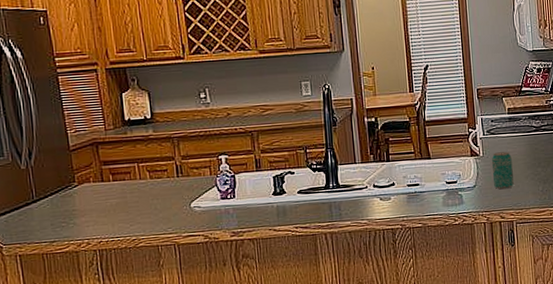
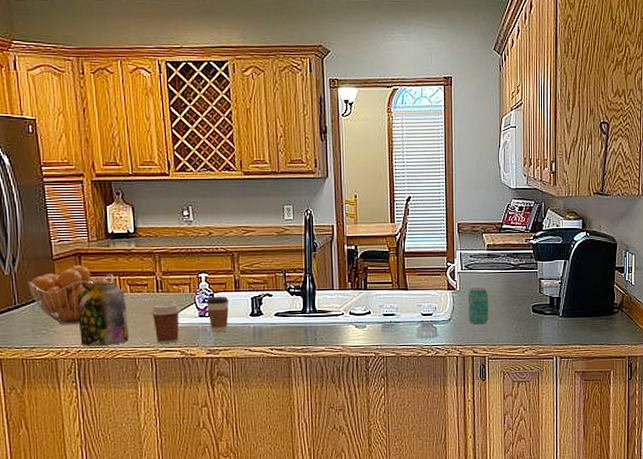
fruit basket: none [45,154,133,217] -> present [27,265,114,326]
jar: none [95,170,151,237] -> present [77,282,129,346]
coffee cup: none [171,187,202,229] -> present [150,303,181,344]
coffee cup: none [227,176,251,215] -> present [206,296,230,333]

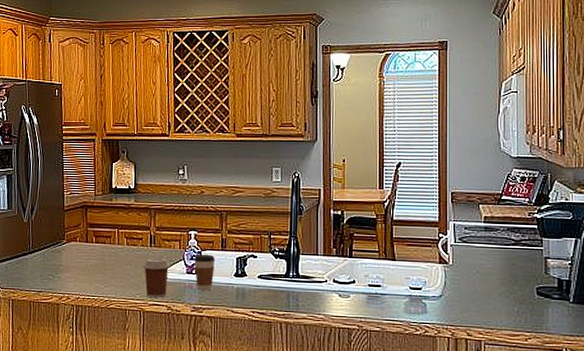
fruit basket: present [27,265,114,326] -> none [41,217,114,273]
jar: present [77,282,129,346] -> none [80,234,123,295]
beverage can: present [467,287,488,325] -> none [461,263,485,304]

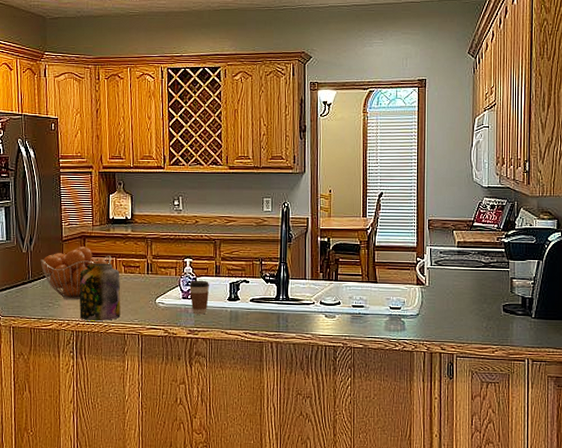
fruit basket: none [41,217,114,273] -> present [40,246,112,300]
jar: none [80,234,123,295] -> present [79,263,121,321]
coffee cup: present [143,258,170,298] -> none [140,285,167,322]

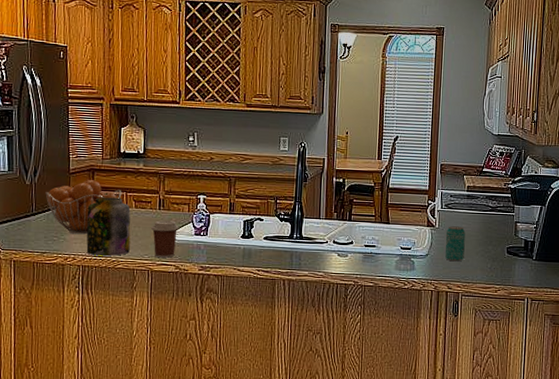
coffee cup: none [140,285,167,322] -> present [151,220,179,258]
coffee cup: present [189,280,210,315] -> none [202,217,224,252]
beverage can: none [436,284,458,321] -> present [445,226,465,262]

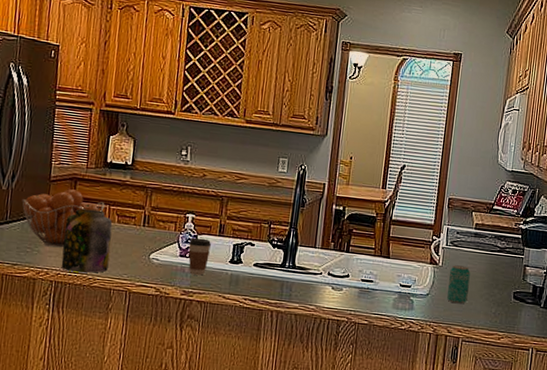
coffee cup: present [151,220,179,258] -> none [133,238,163,279]
coffee cup: none [202,217,224,252] -> present [188,237,212,276]

